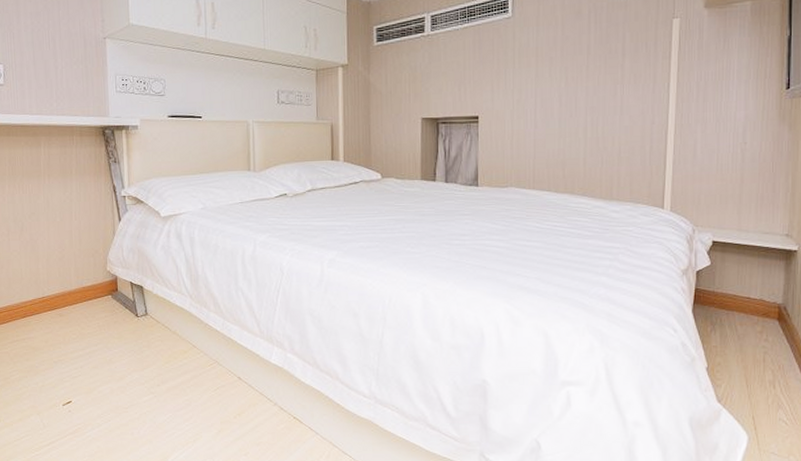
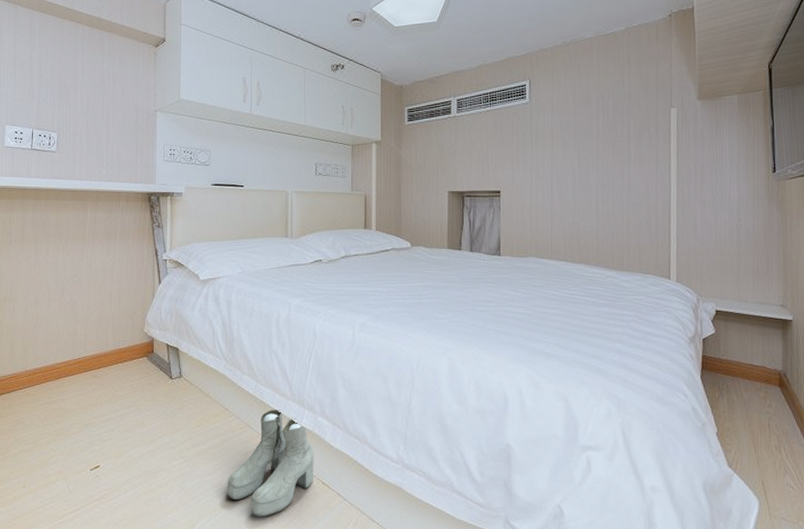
boots: none [198,347,285,450] -> present [227,410,314,518]

